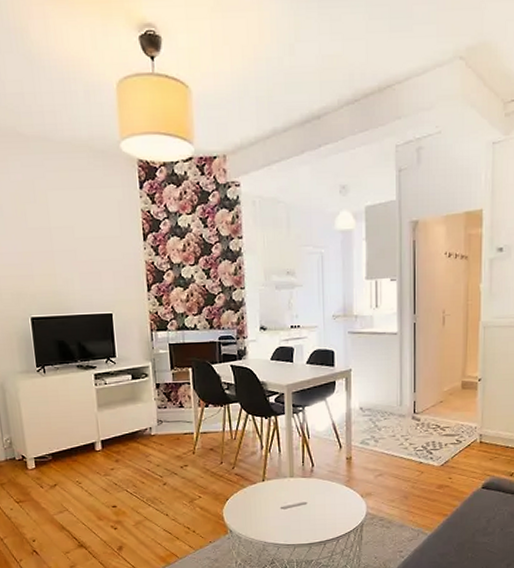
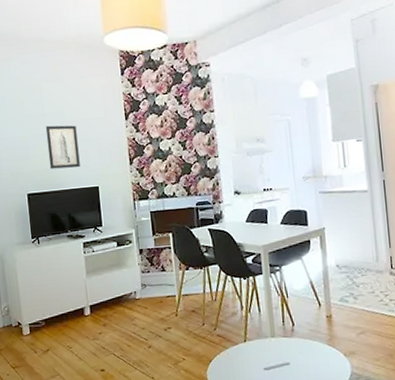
wall art: none [51,241,92,292] -> present [45,125,80,169]

